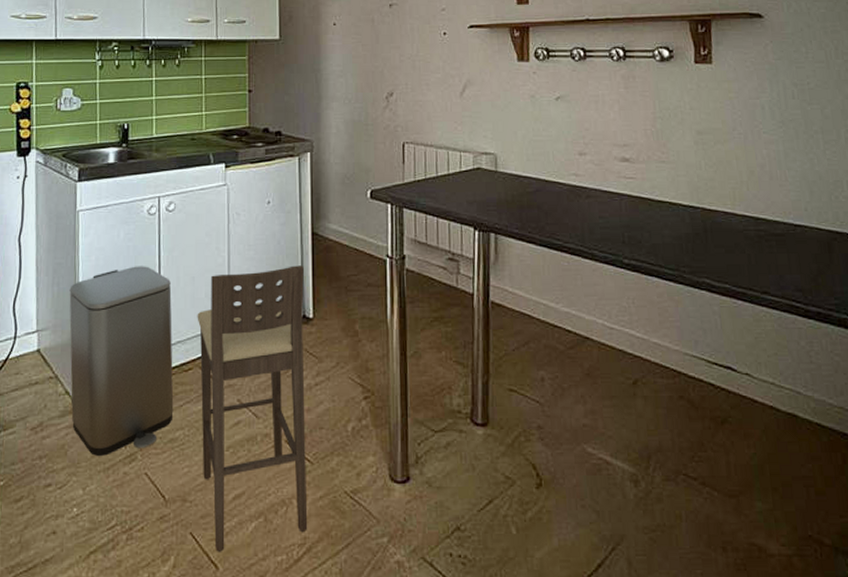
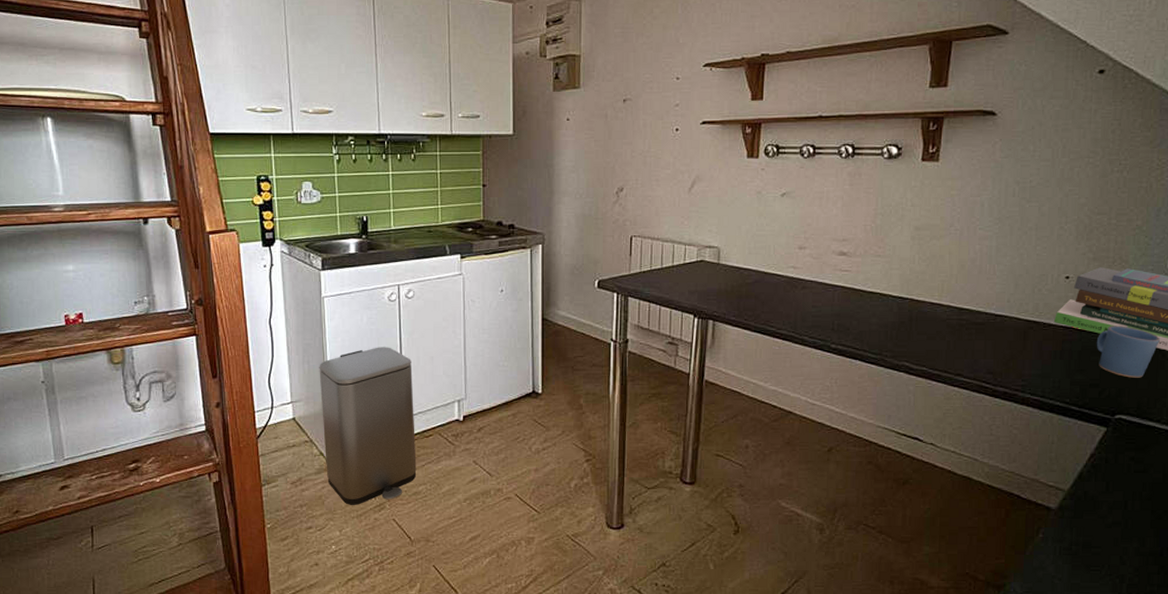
bar stool: present [197,265,308,552] -> none [436,348,534,580]

